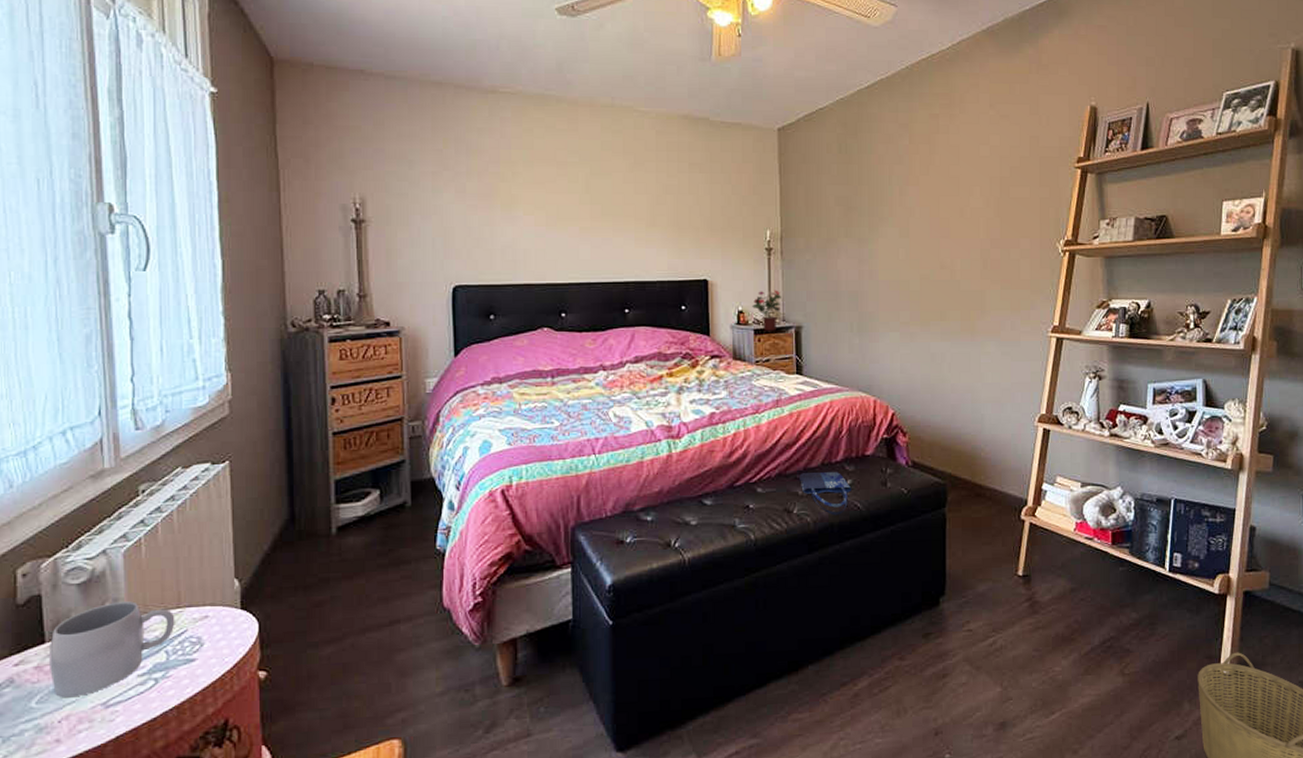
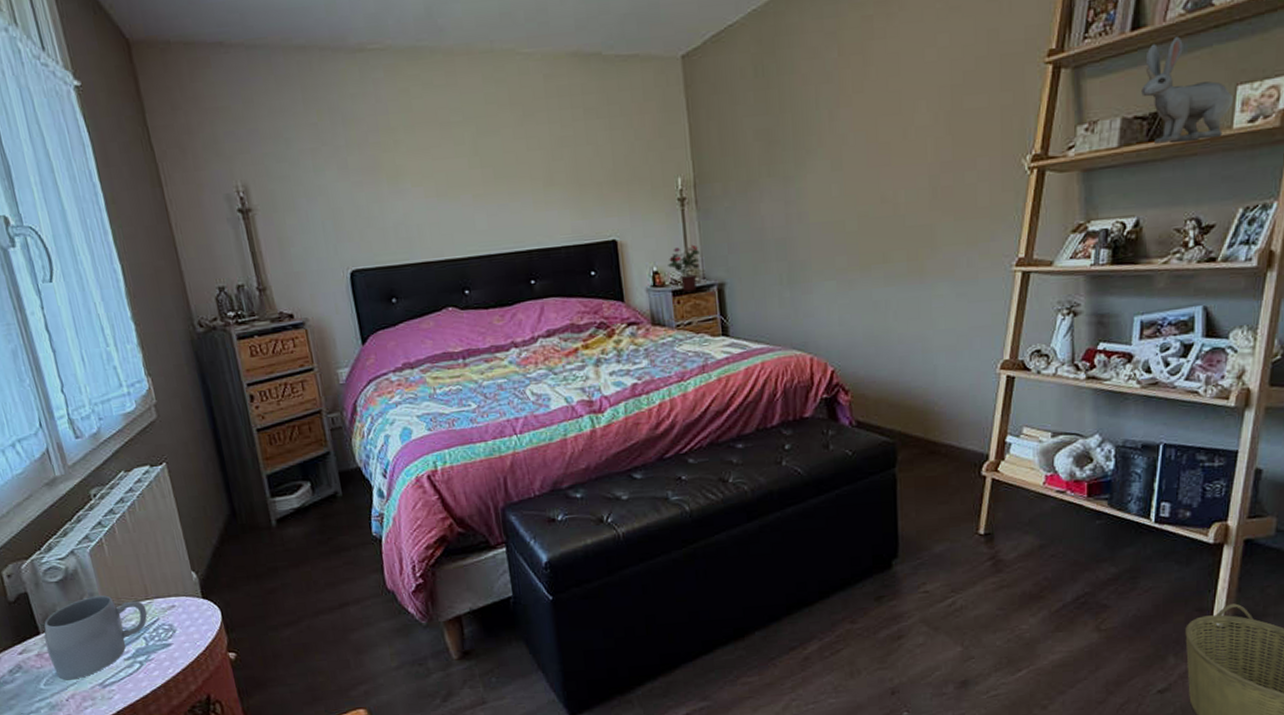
shopping bag: present [800,472,852,516] -> none [733,437,791,483]
decorative figurine: none [1150,158,1220,242] -> present [1141,36,1233,144]

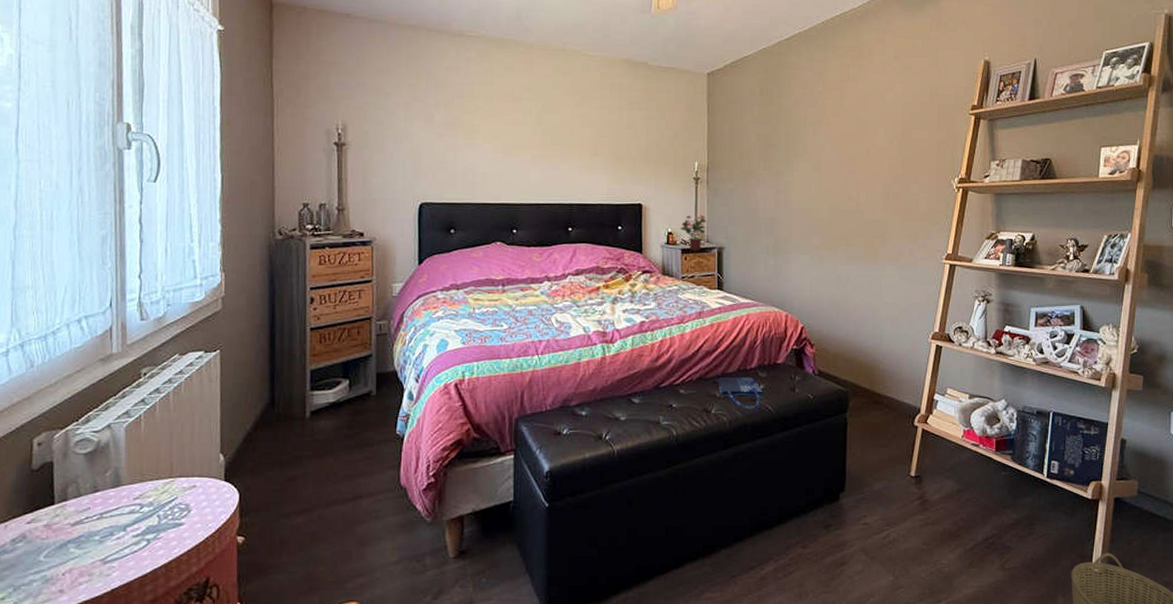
mug: present [43,595,148,680] -> none [56,471,167,554]
shopping bag: none [733,437,791,483] -> present [718,378,764,416]
decorative figurine: present [1141,36,1233,144] -> none [1036,108,1099,183]

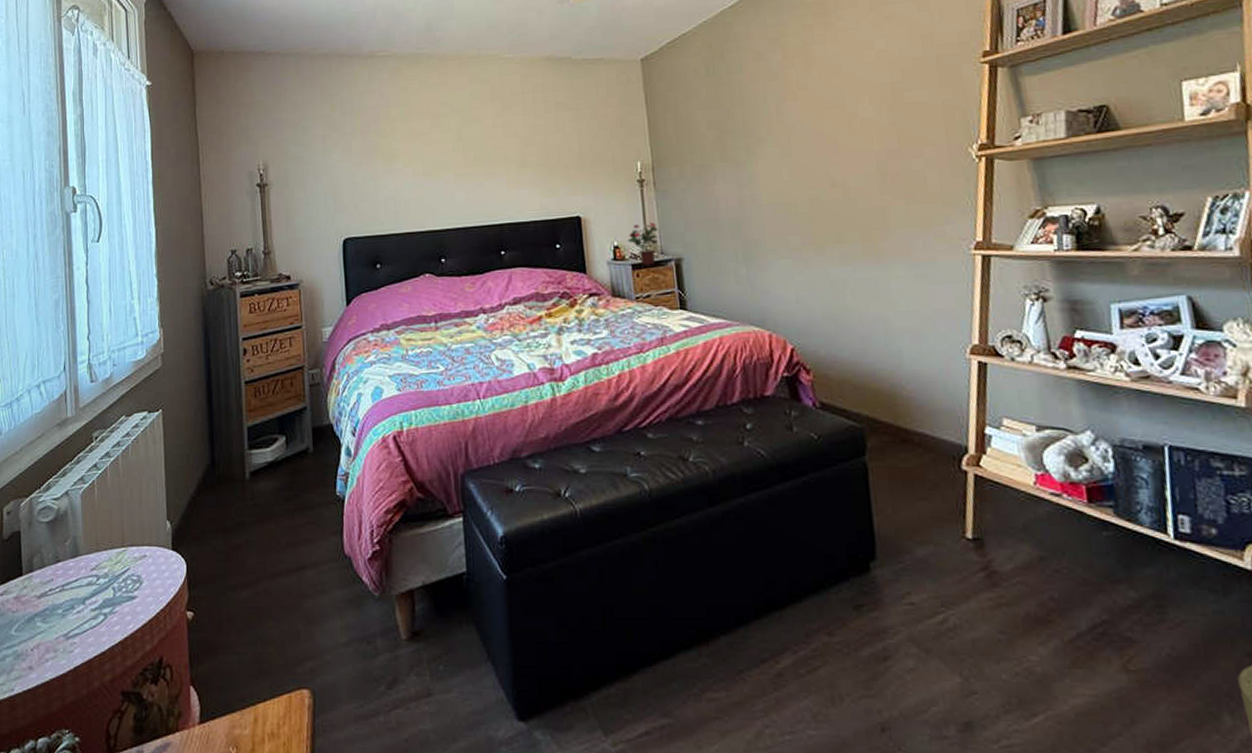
shopping bag: present [718,378,764,416] -> none [692,415,753,464]

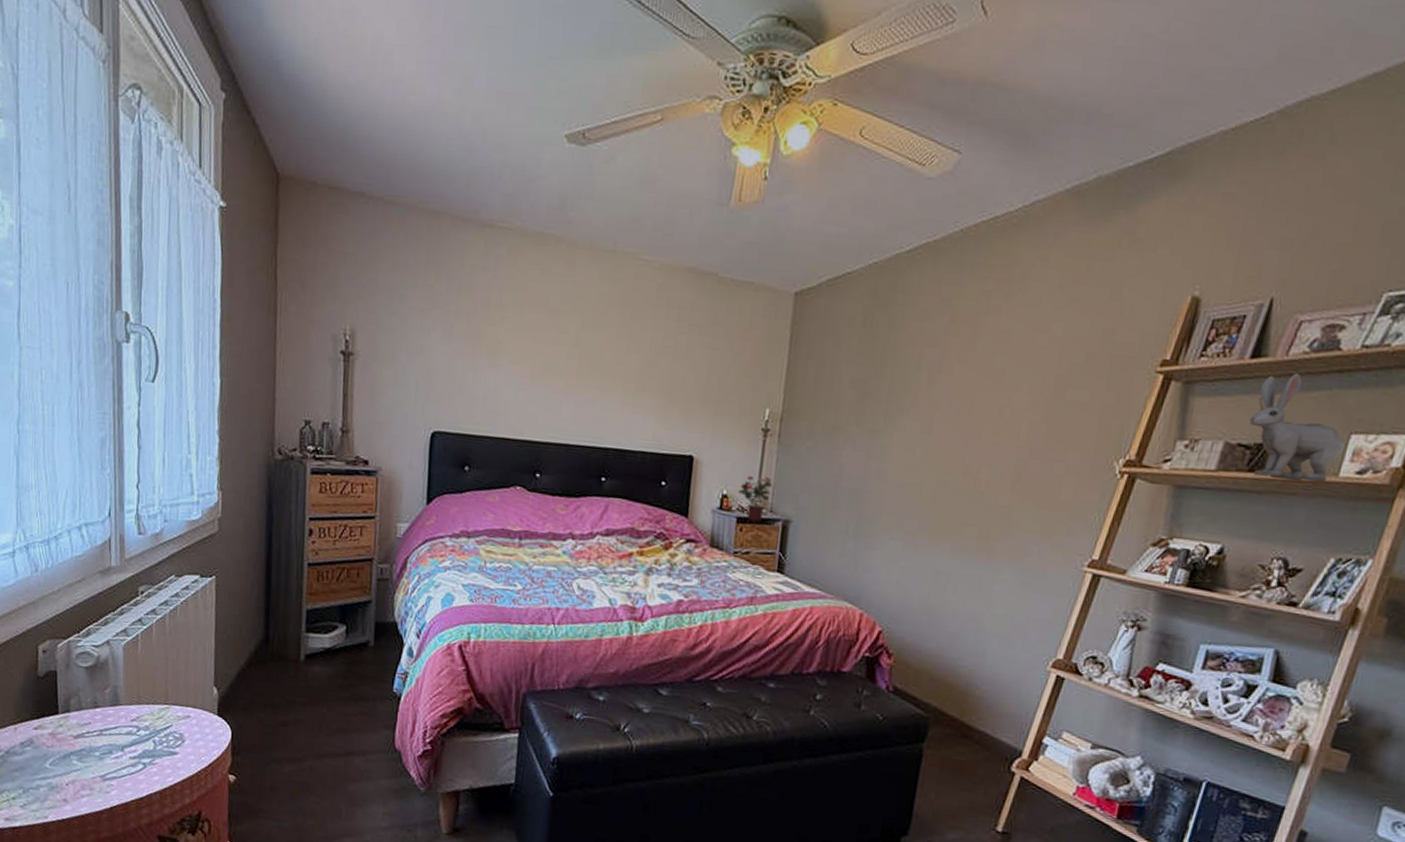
decorative figurine: none [1081,38,1180,135] -> present [1249,373,1345,483]

